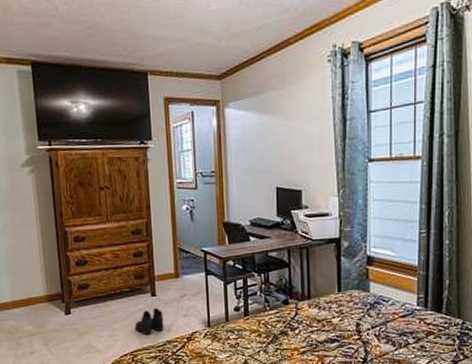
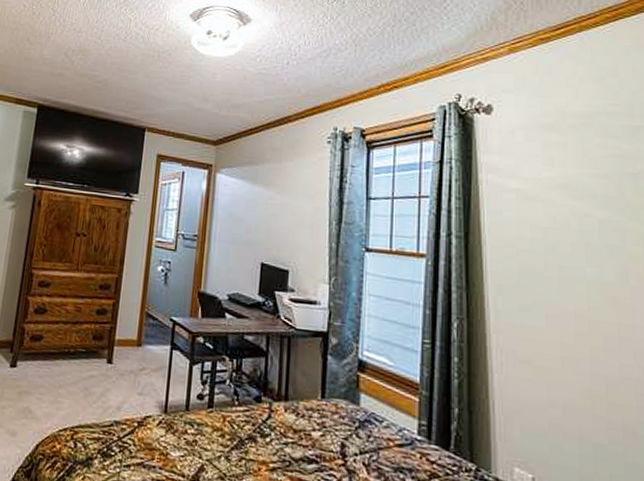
boots: present [135,308,164,335] -> none [82,377,116,409]

